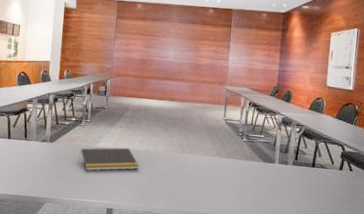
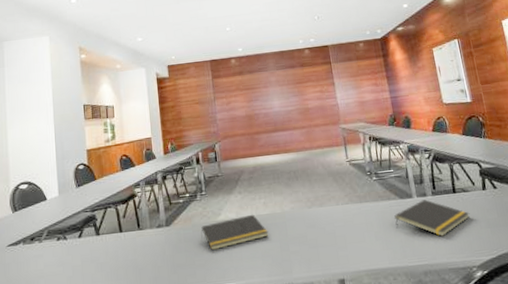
notepad: none [253,167,322,201] -> present [394,199,470,237]

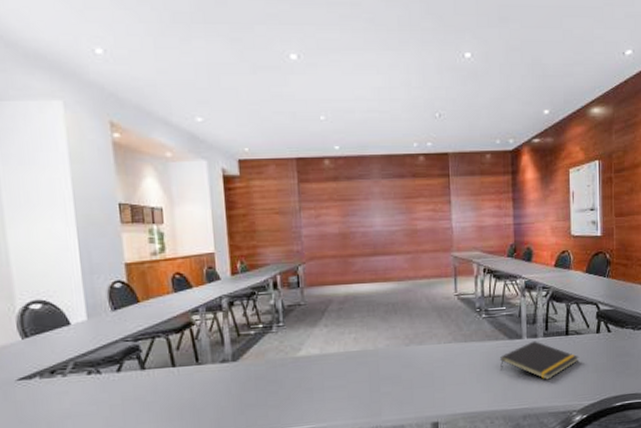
notepad: present [201,214,269,251] -> none [276,350,358,391]

